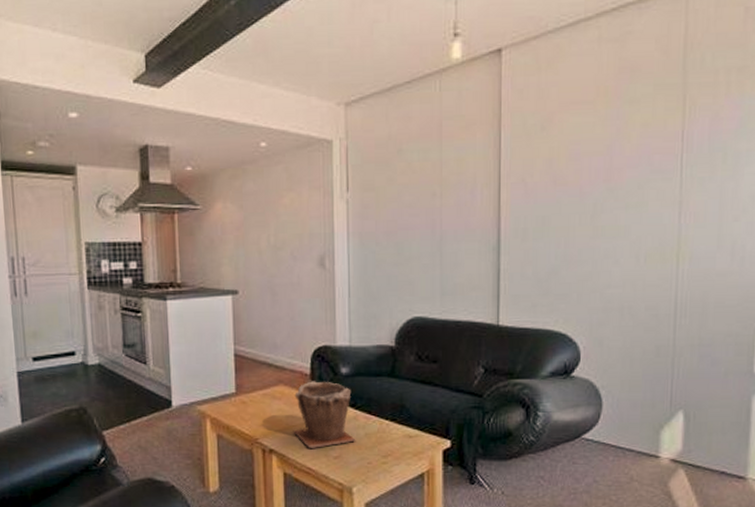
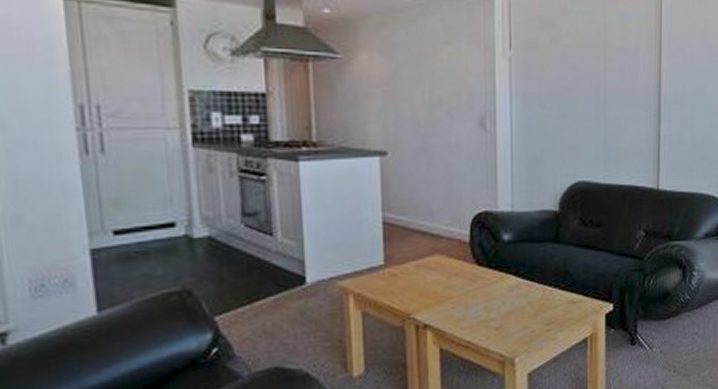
plant pot: present [294,381,356,448] -> none [451,249,519,321]

